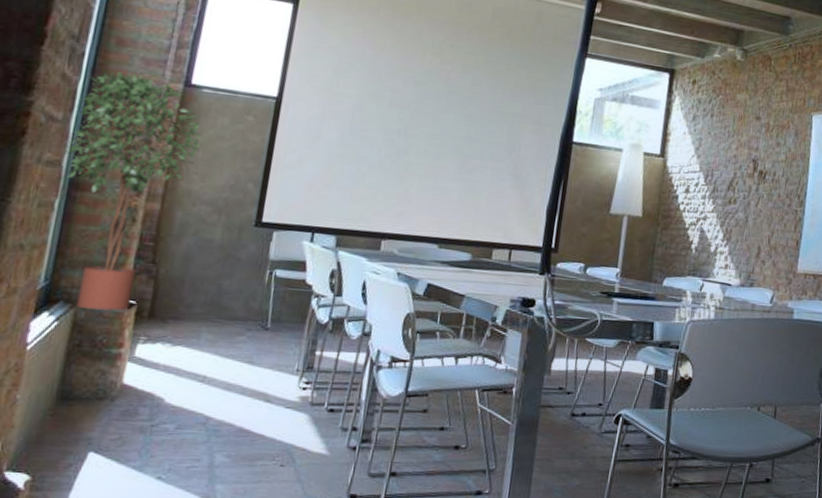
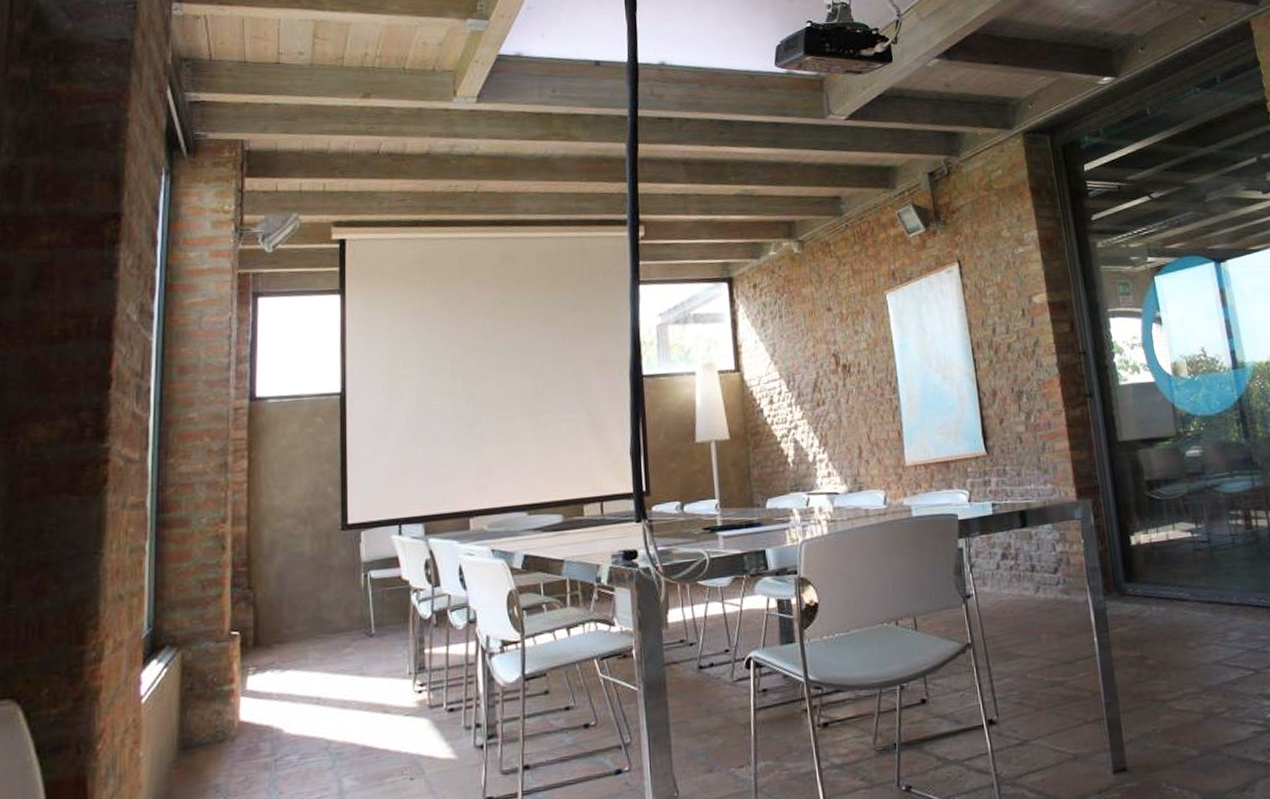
potted tree: present [66,71,203,311] -> none [148,398,276,650]

